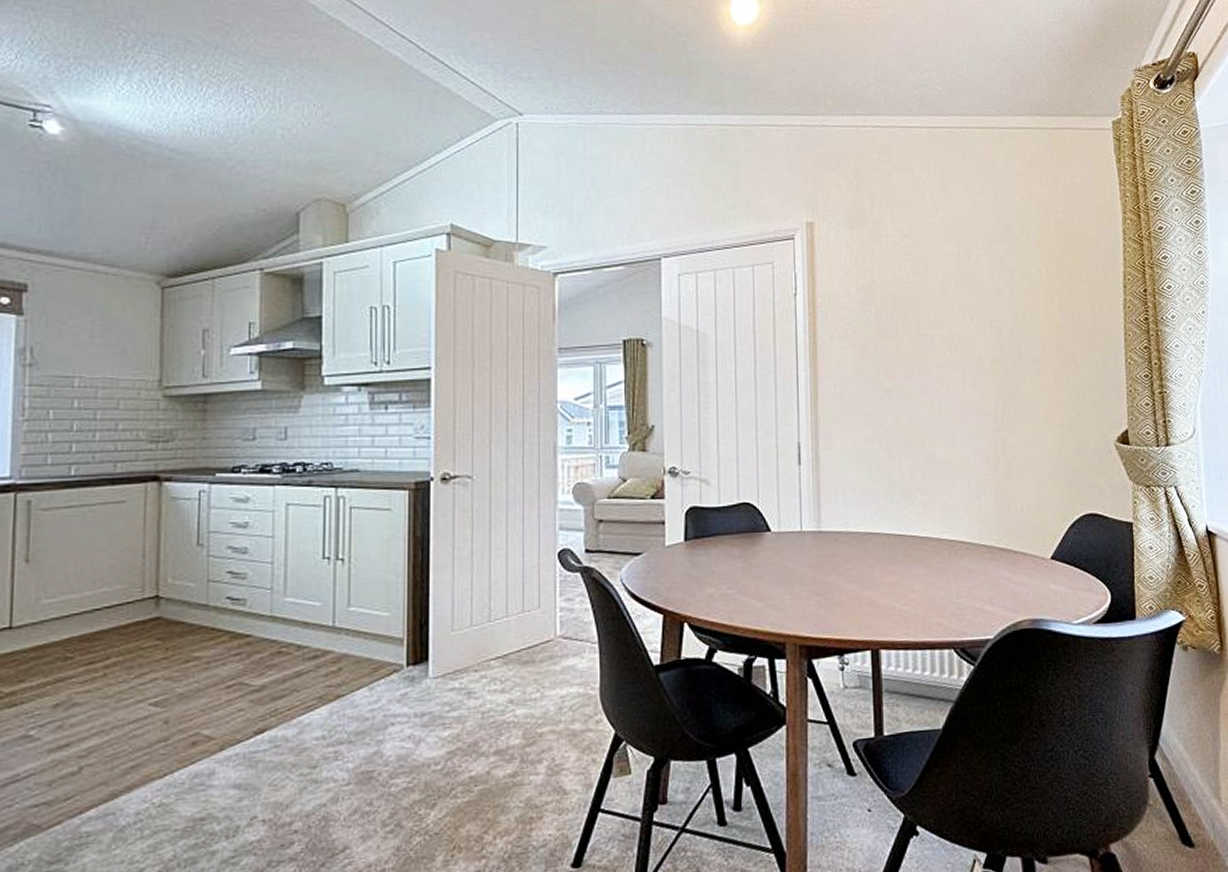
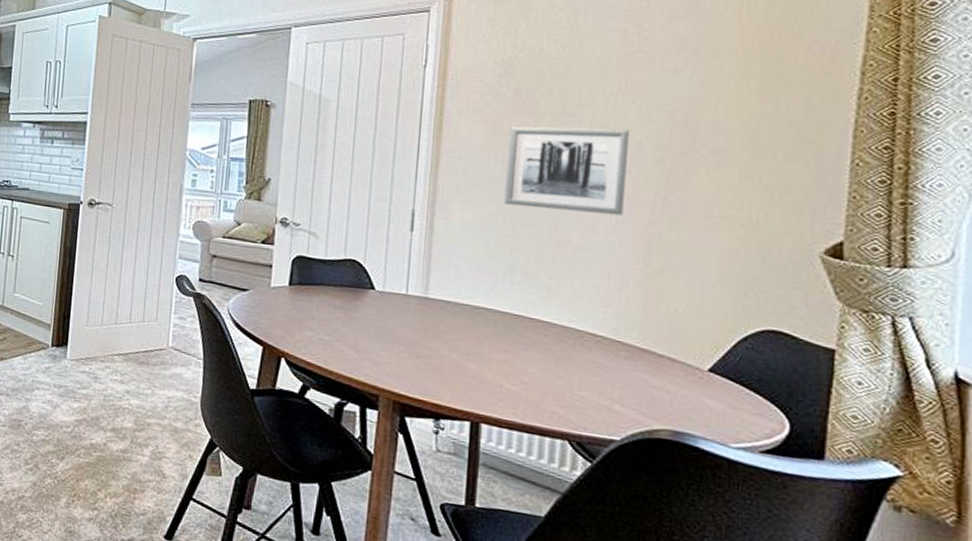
wall art: none [876,346,974,428] -> present [504,126,629,216]

